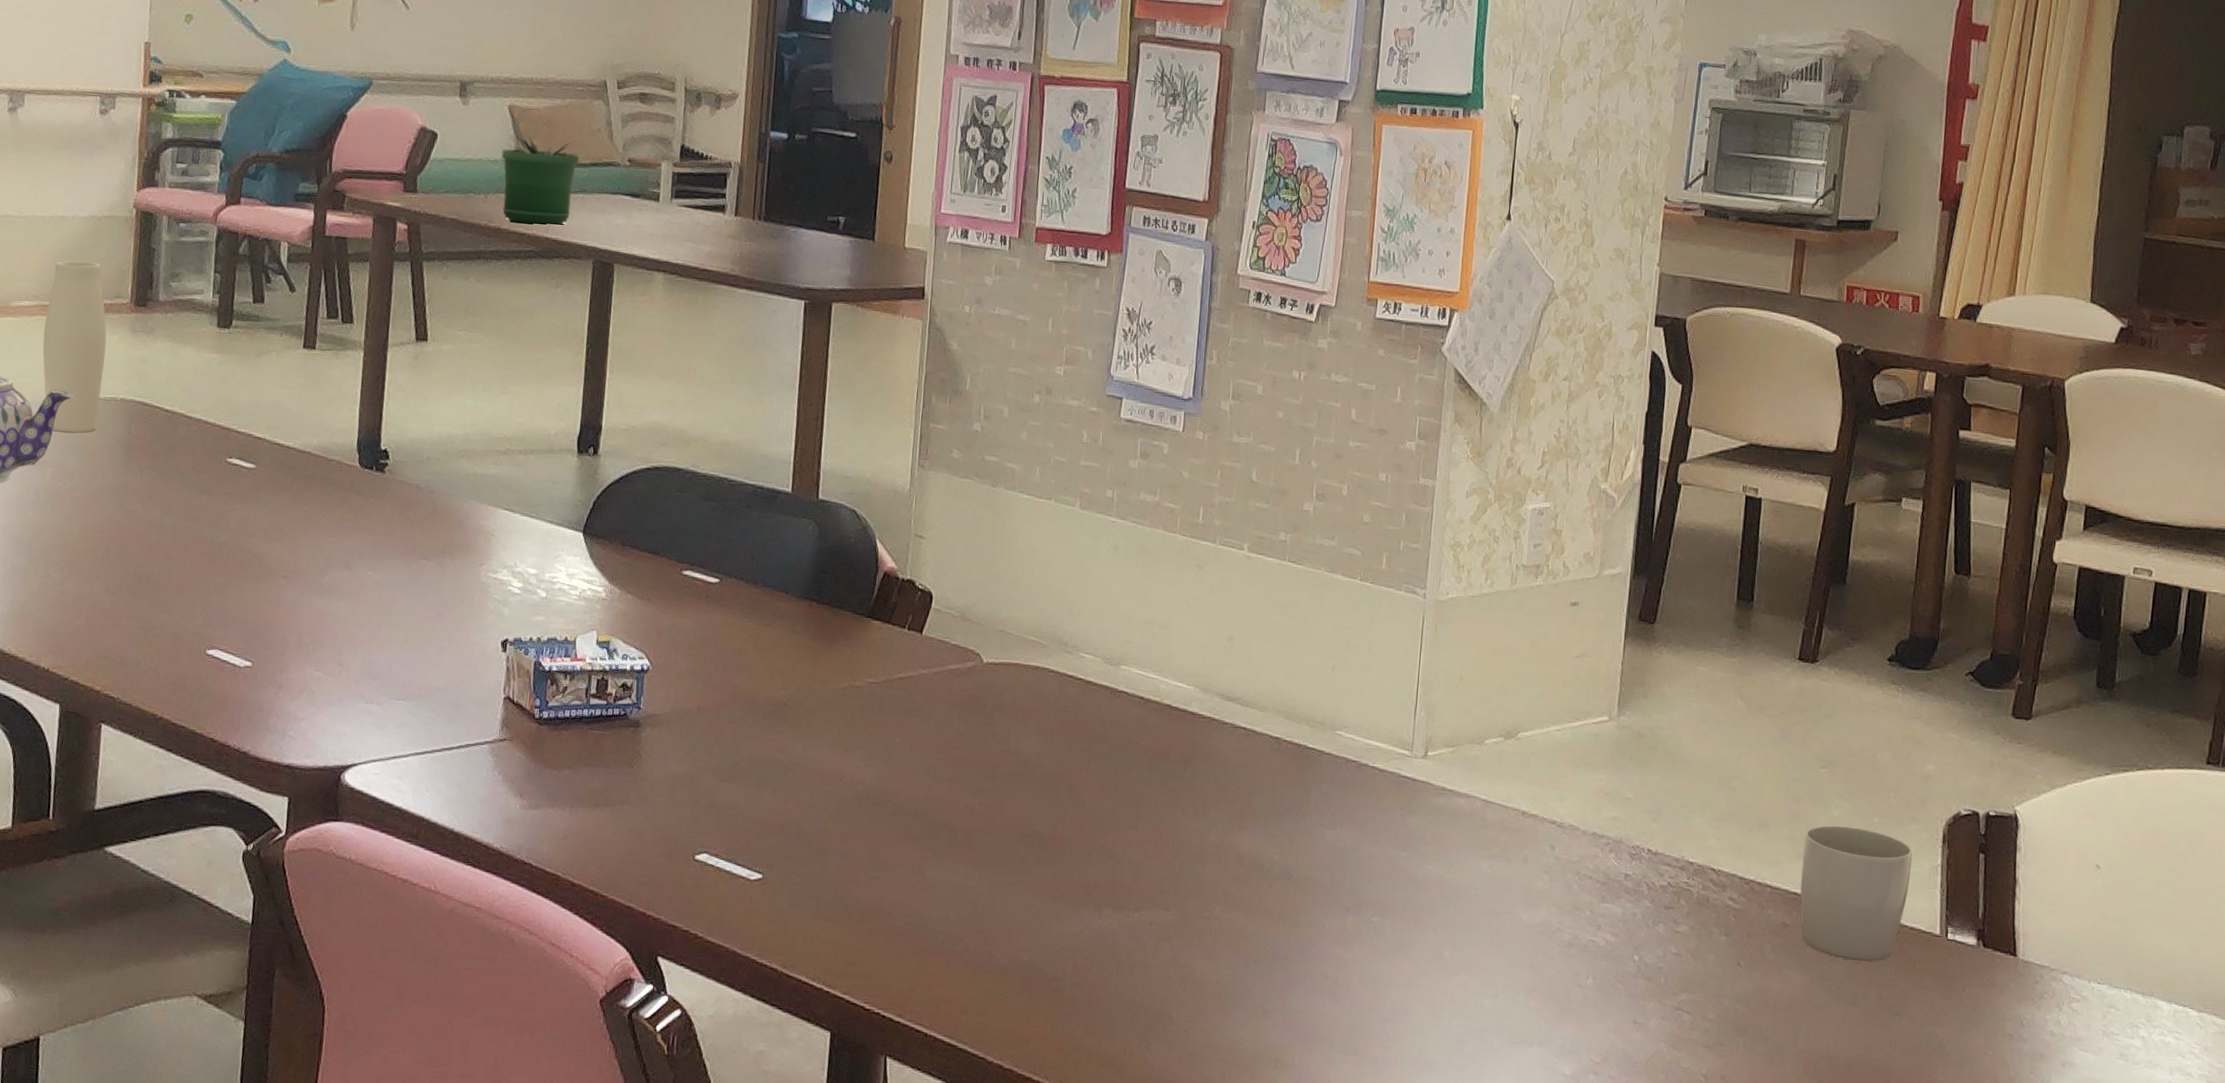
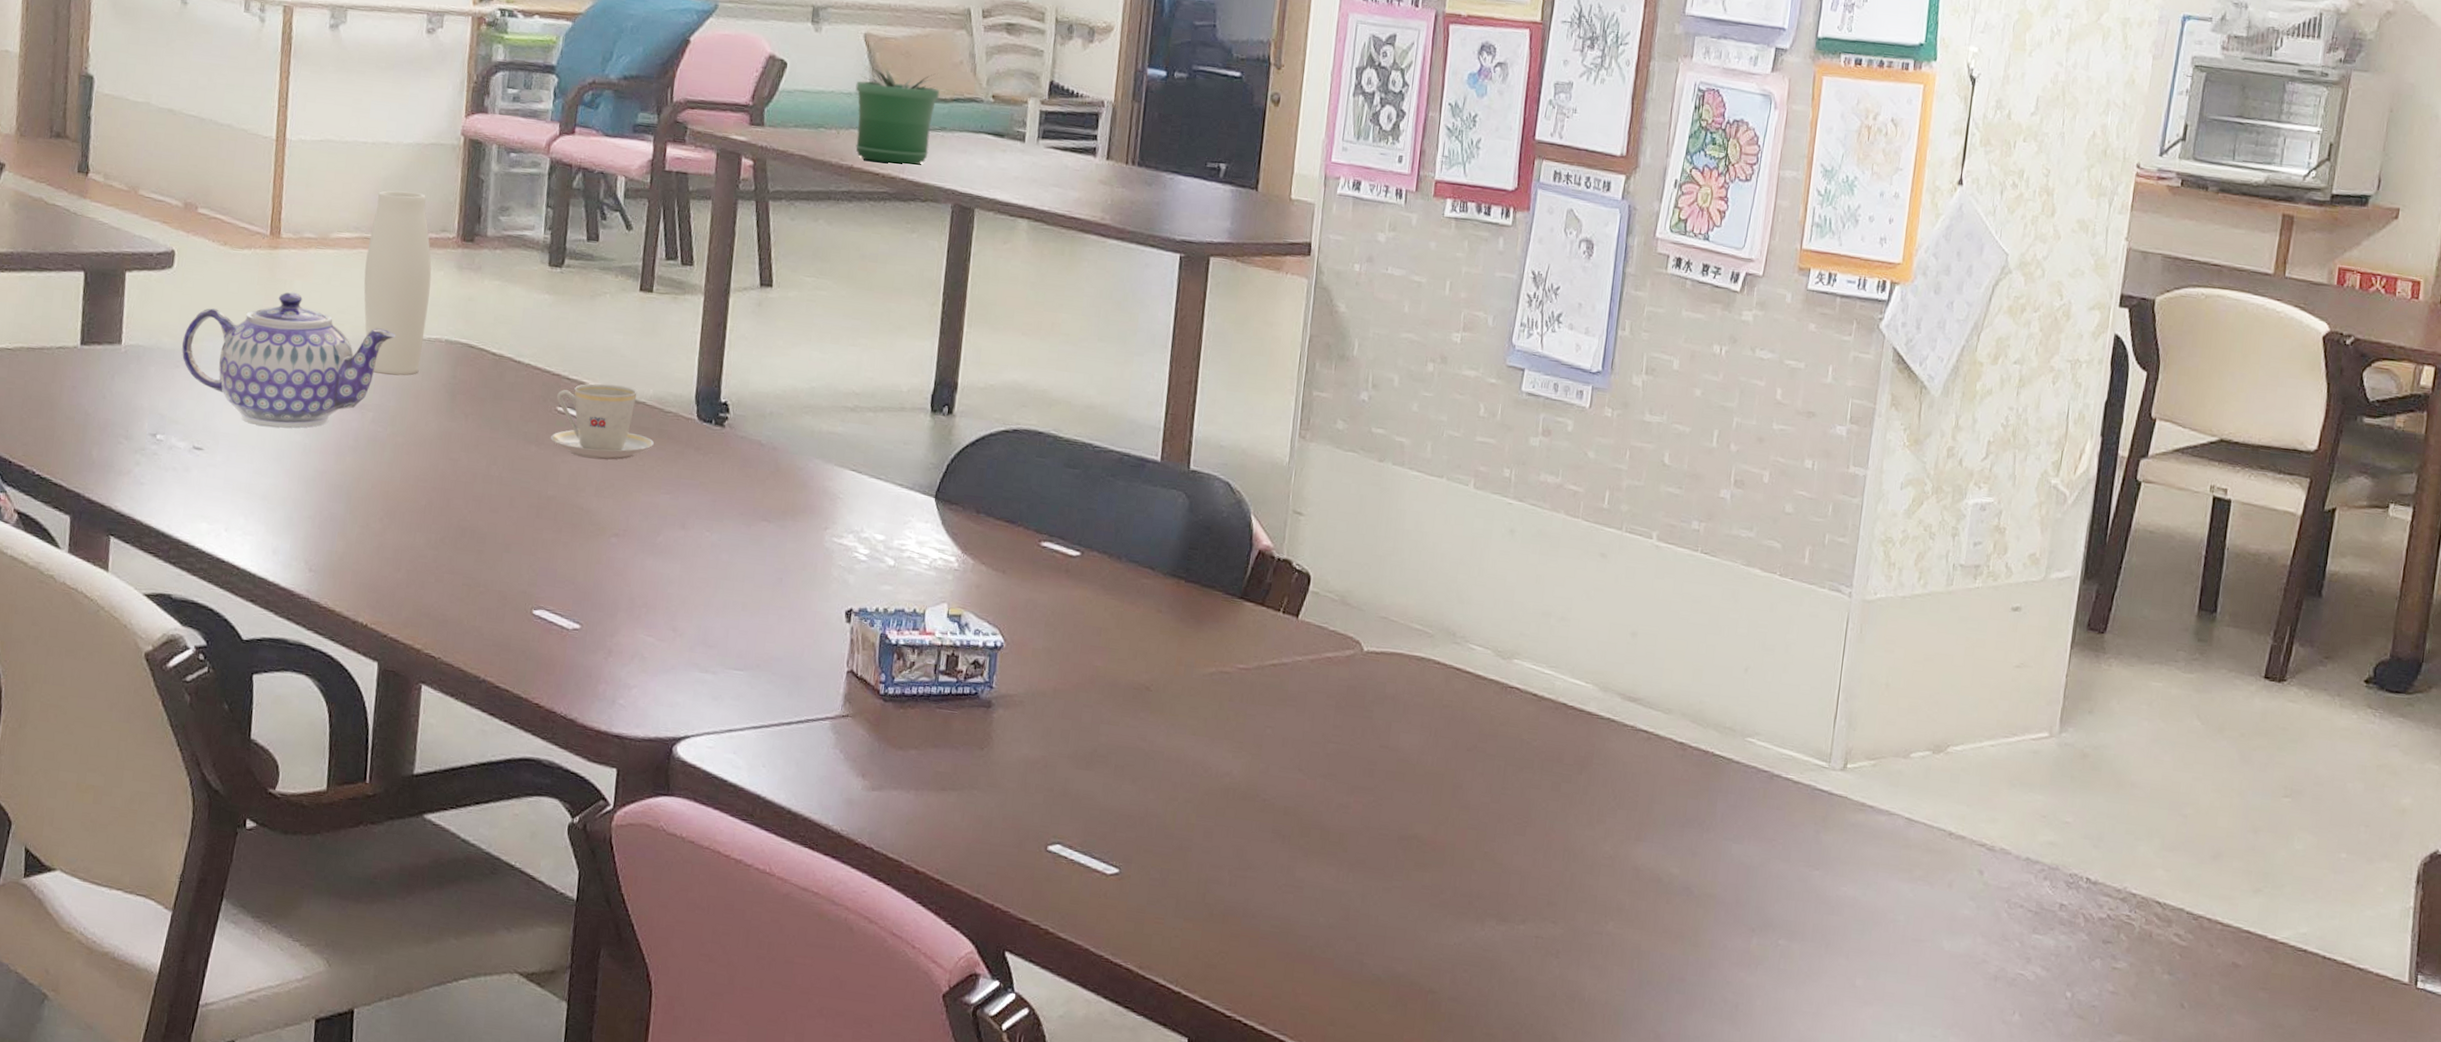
teacup: none [221,435,320,507] -> present [551,383,655,460]
mug: present [1800,825,1912,962] -> none [2253,859,2382,1010]

